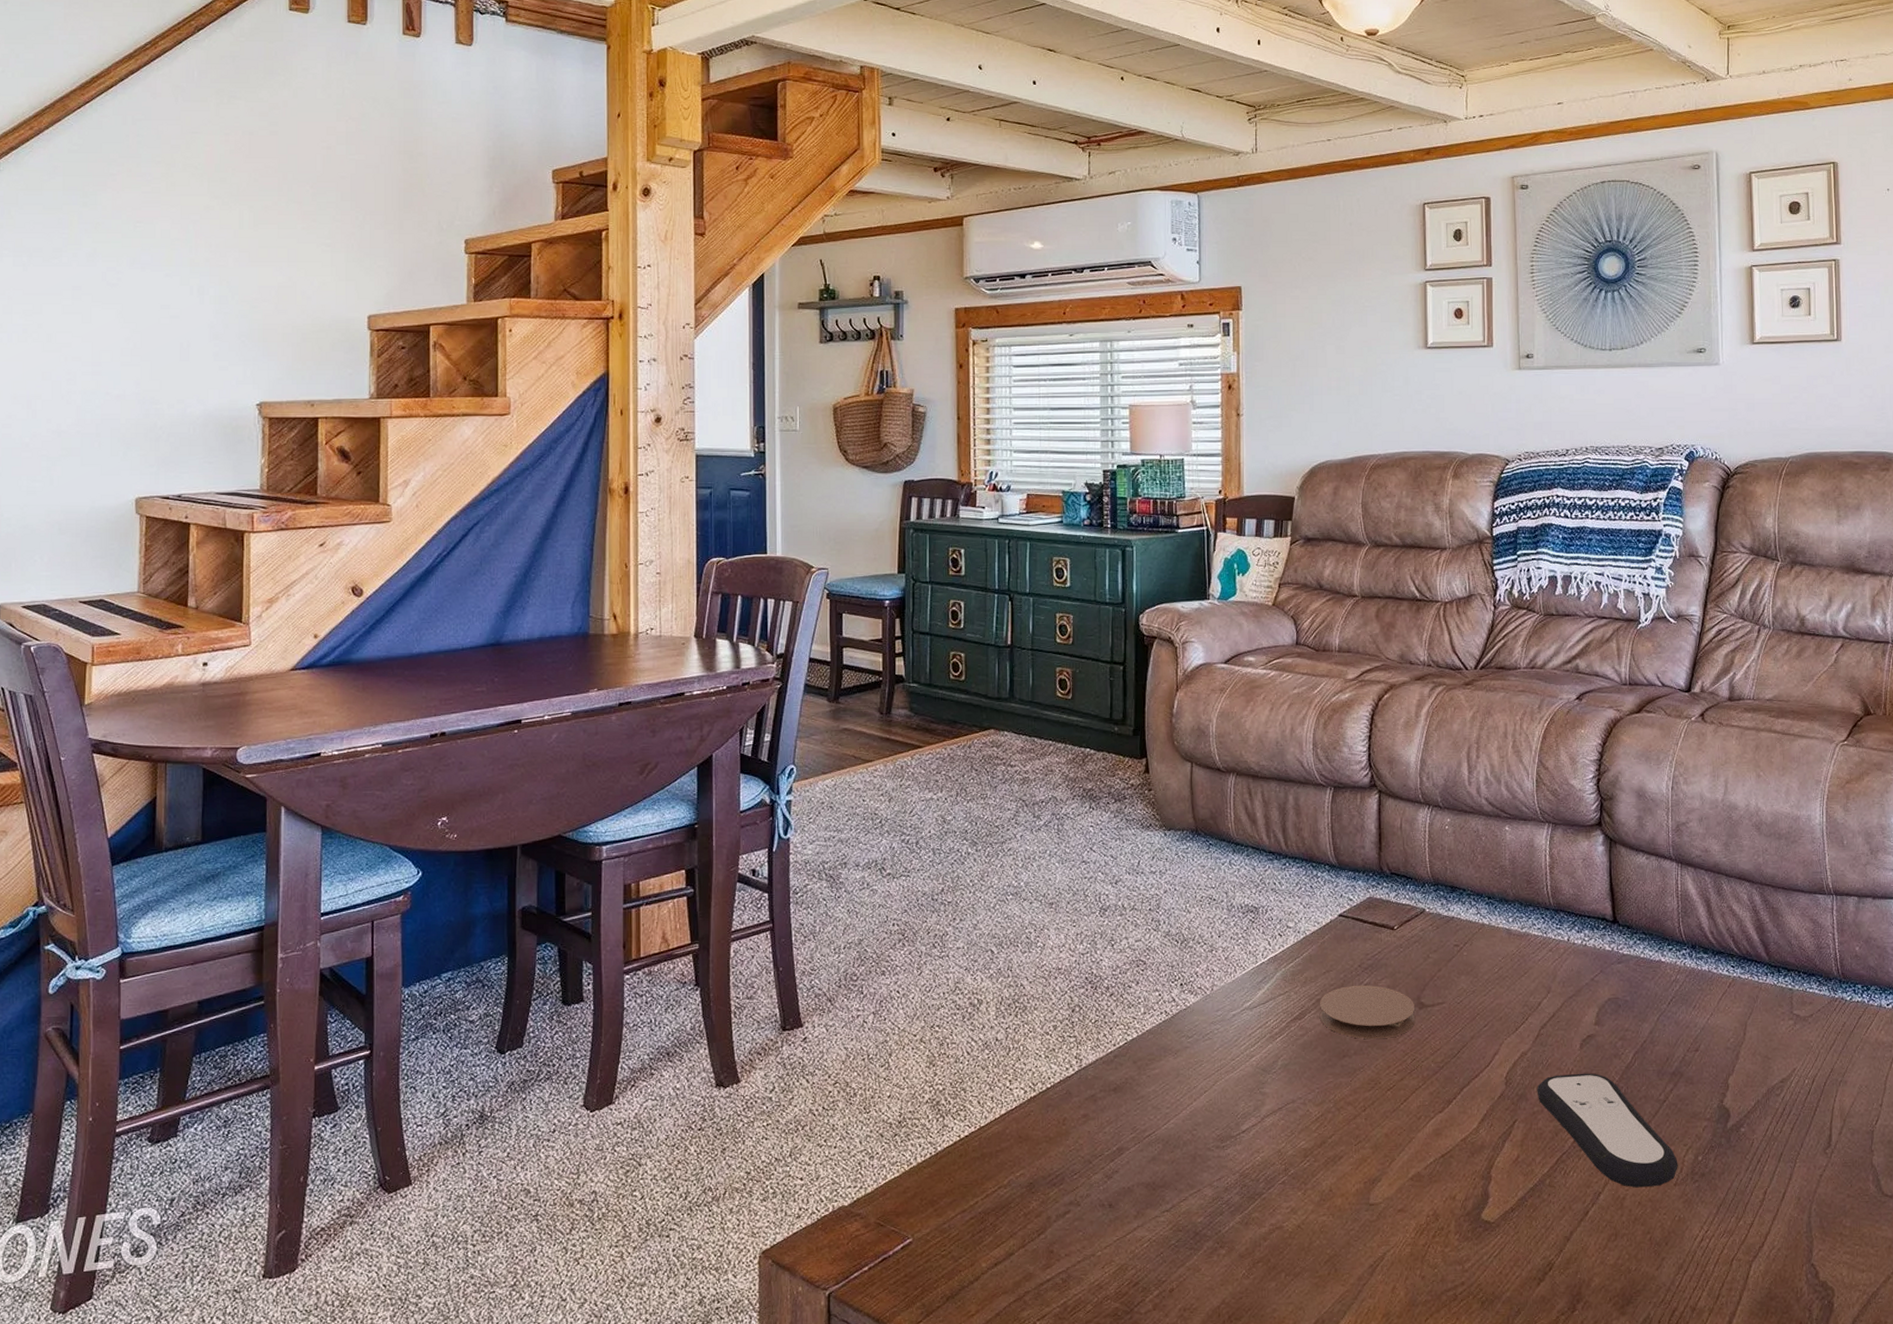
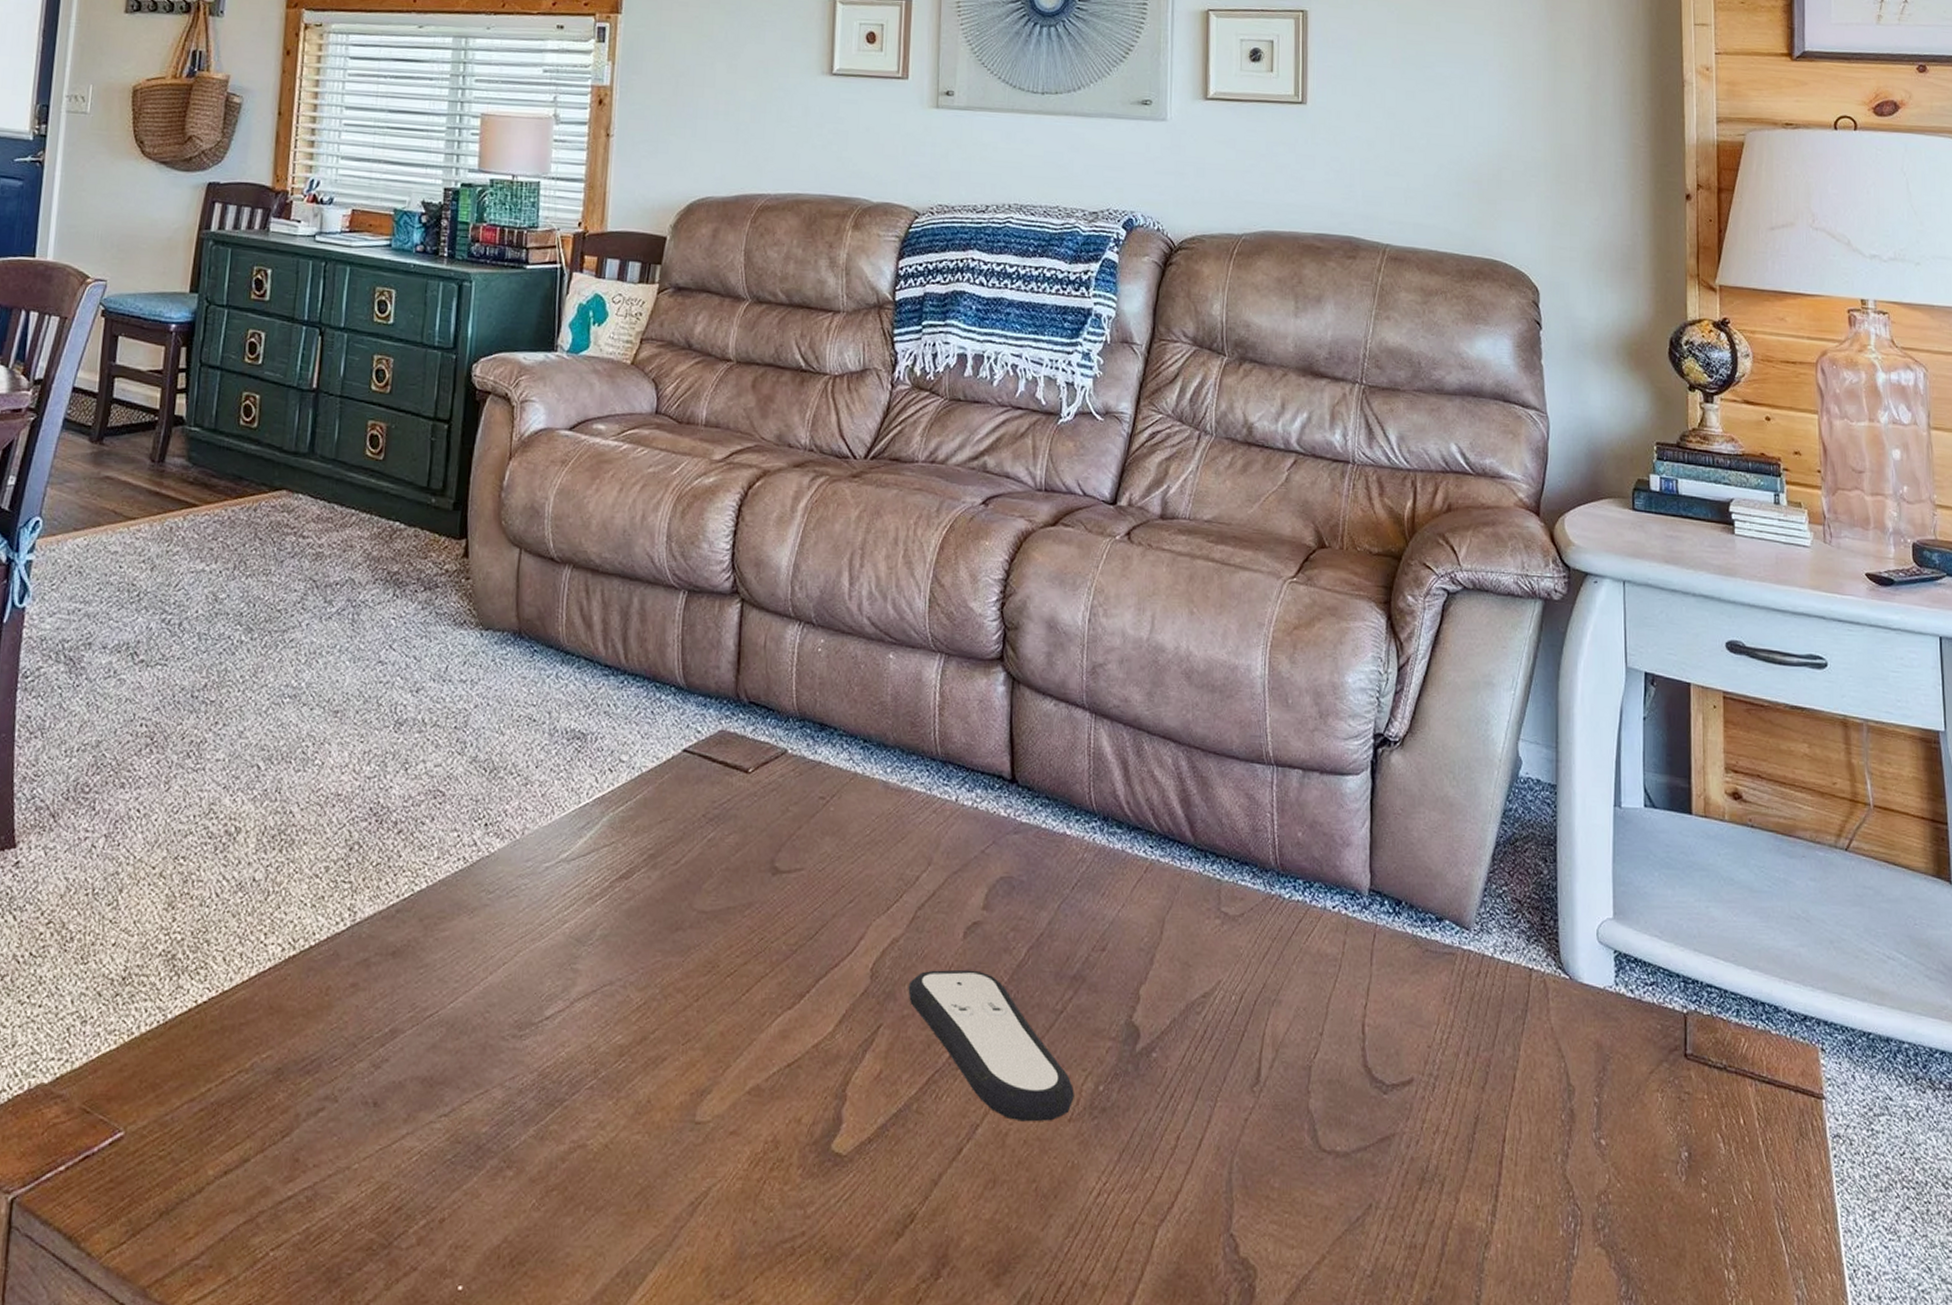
coaster: present [1320,985,1416,1040] -> none [651,839,768,911]

